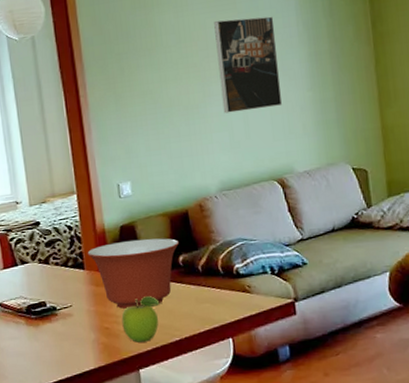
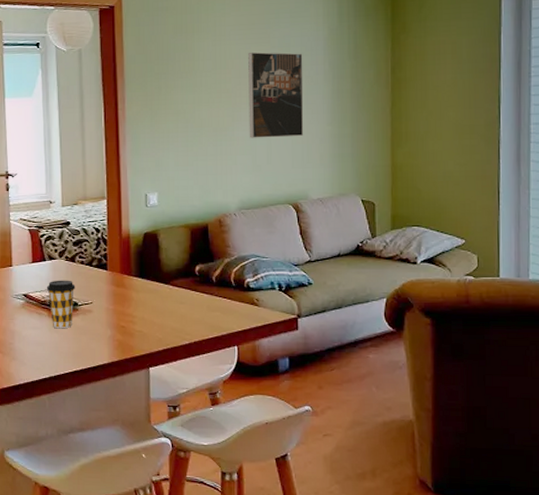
coffee cup: none [21,283,53,337] -> present [46,280,76,329]
mixing bowl: present [87,238,179,309] -> none [111,247,197,310]
fruit: present [121,295,160,343] -> none [137,299,174,343]

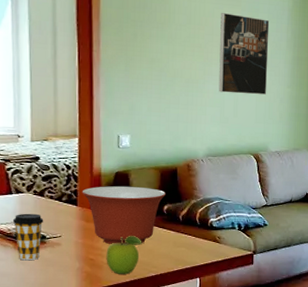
mixing bowl: none [111,247,197,310] -> present [82,186,165,245]
fruit: none [137,299,174,343] -> present [106,235,142,274]

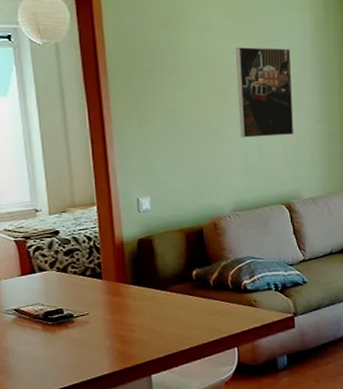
coffee cup: present [12,213,44,261] -> none [38,291,70,343]
mixing bowl: present [82,186,165,245] -> none [105,252,193,318]
fruit: present [106,235,142,274] -> none [136,306,173,350]

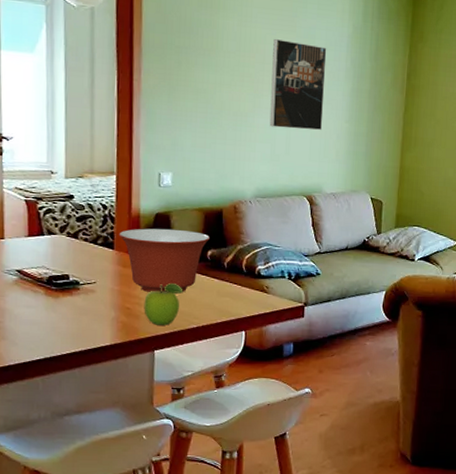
mixing bowl: none [105,252,193,318] -> present [119,228,210,293]
fruit: none [136,306,173,350] -> present [144,282,183,326]

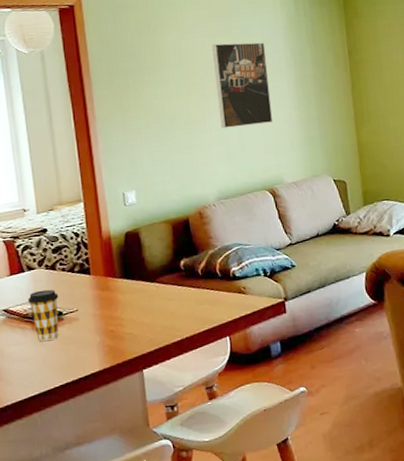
coffee cup: none [43,256,78,309] -> present [27,289,59,342]
mixing bowl: present [119,228,210,293] -> none [93,243,180,312]
fruit: present [144,282,183,326] -> none [126,298,163,344]

